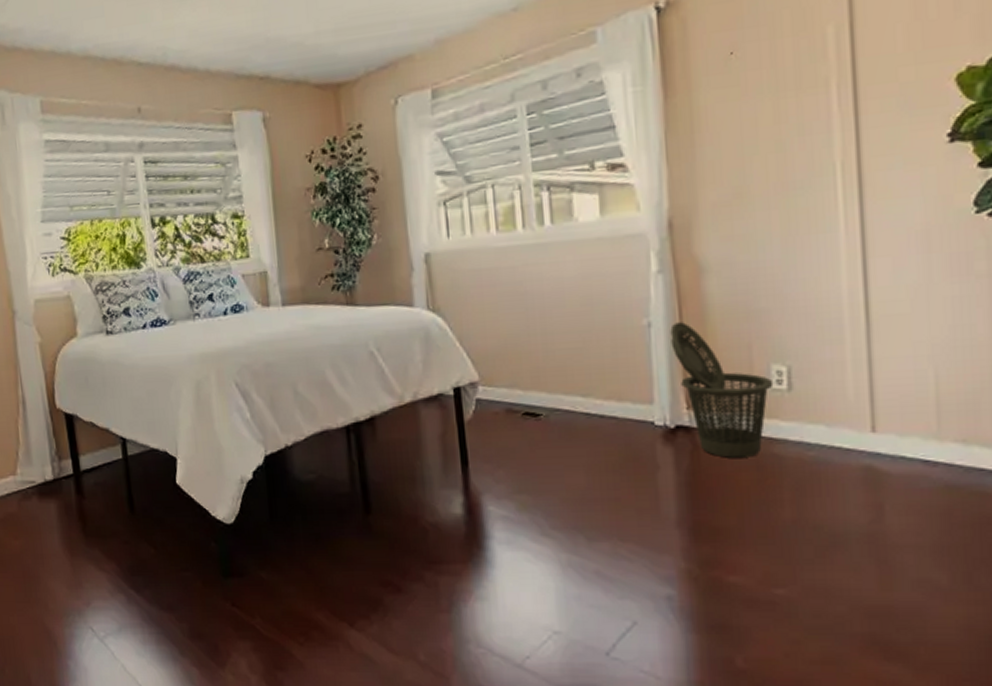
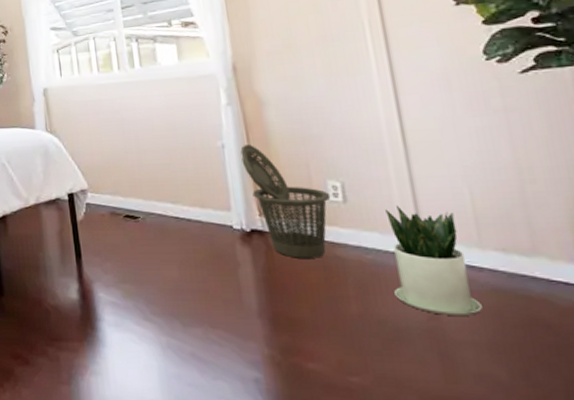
planter: none [835,392,931,518] -> present [385,205,482,317]

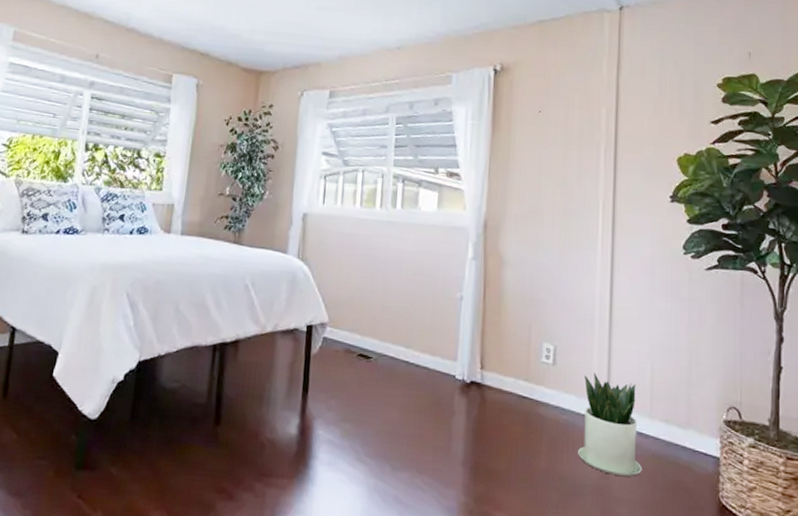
laundry basket: present [240,144,331,258] -> none [475,299,544,414]

